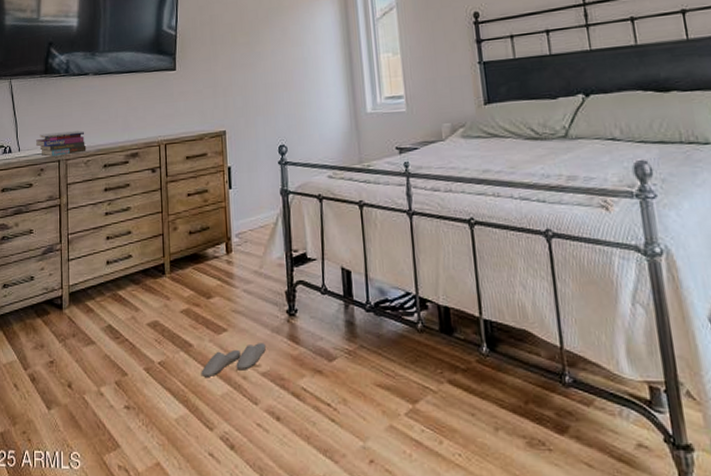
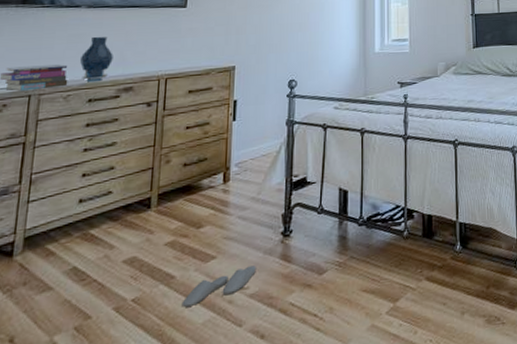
vase: none [93,103,119,148] -> present [79,36,113,83]

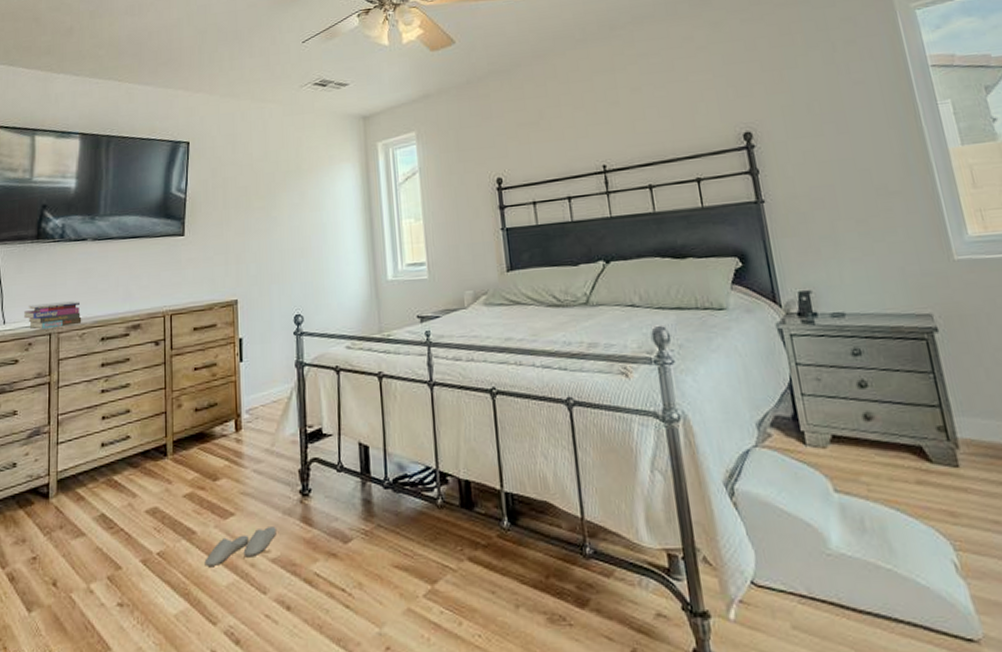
vase: present [79,36,113,83] -> none [90,270,120,320]

